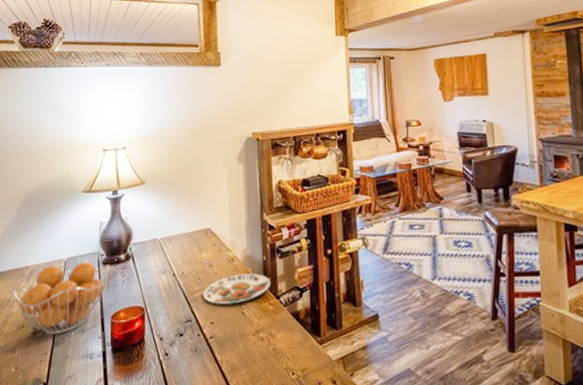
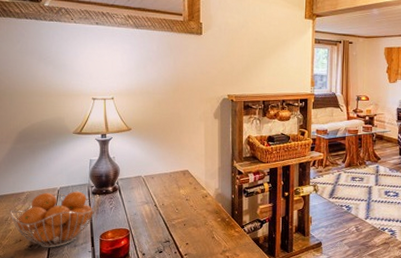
plate: present [202,274,271,304] -> none [179,207,237,230]

